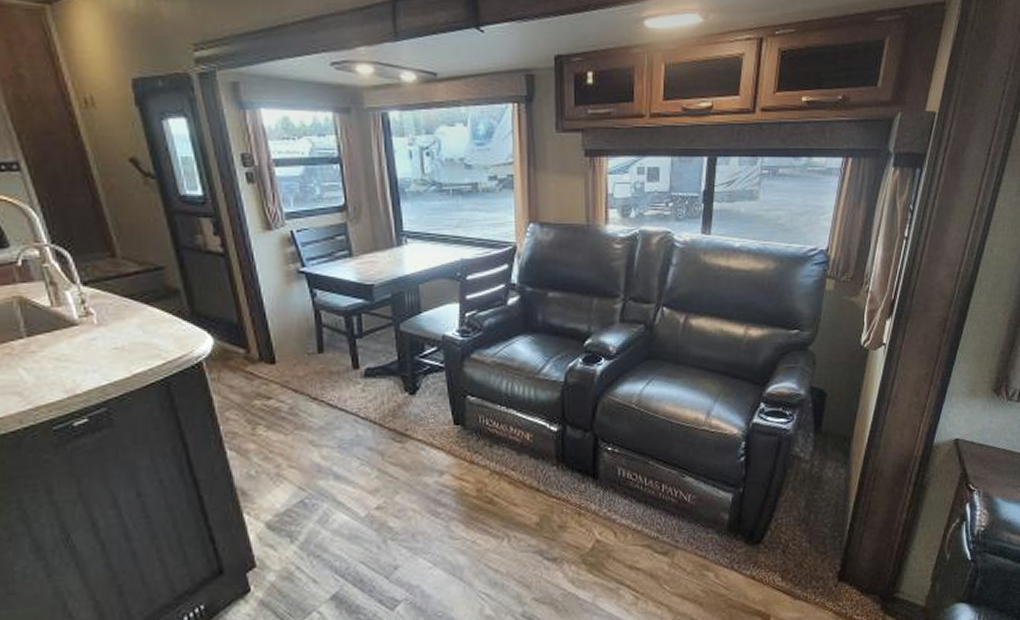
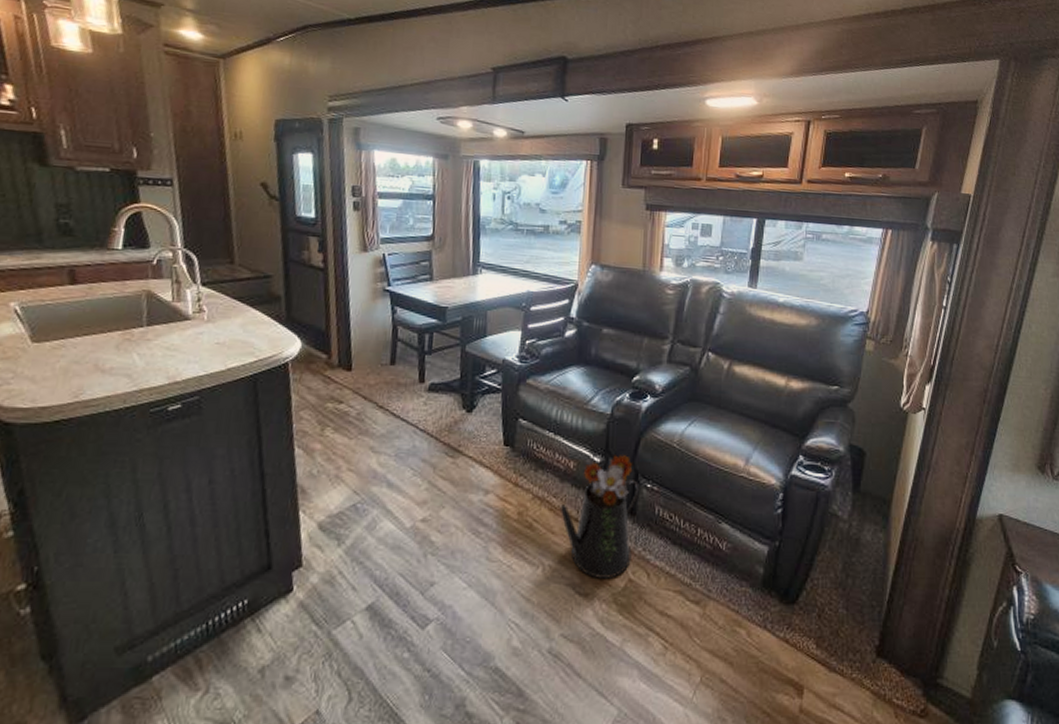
watering can: none [519,421,600,543] -> present [560,455,639,578]

